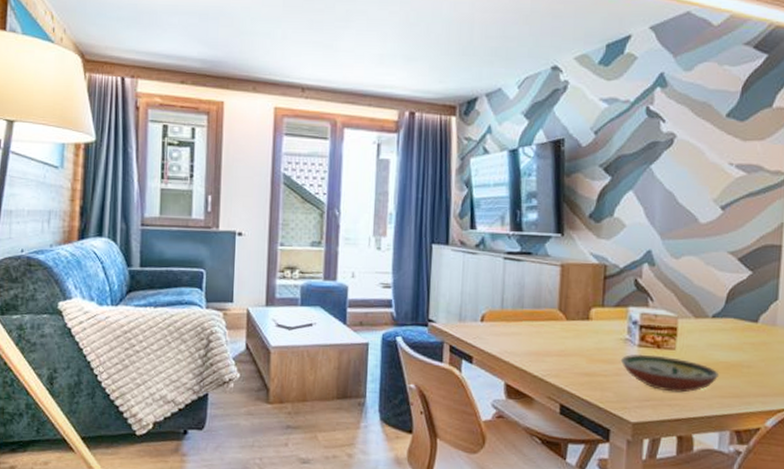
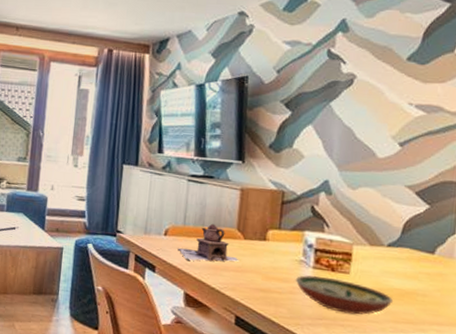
teapot: none [496,305,562,349] -> present [178,223,240,262]

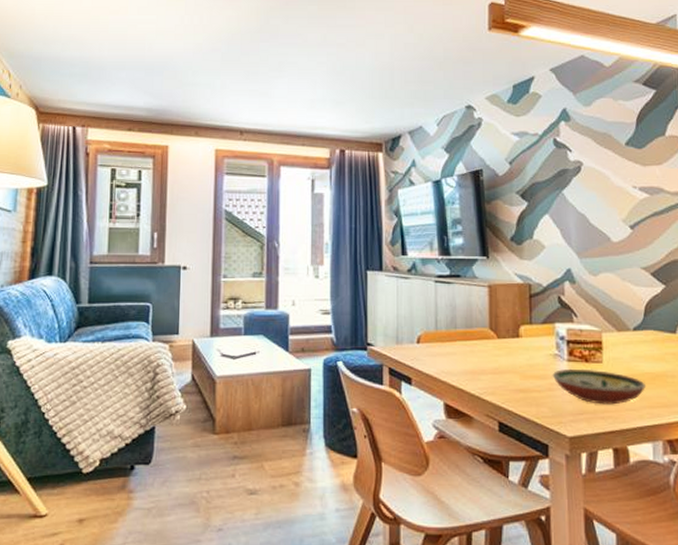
teapot: present [178,223,240,262] -> none [432,325,496,369]

